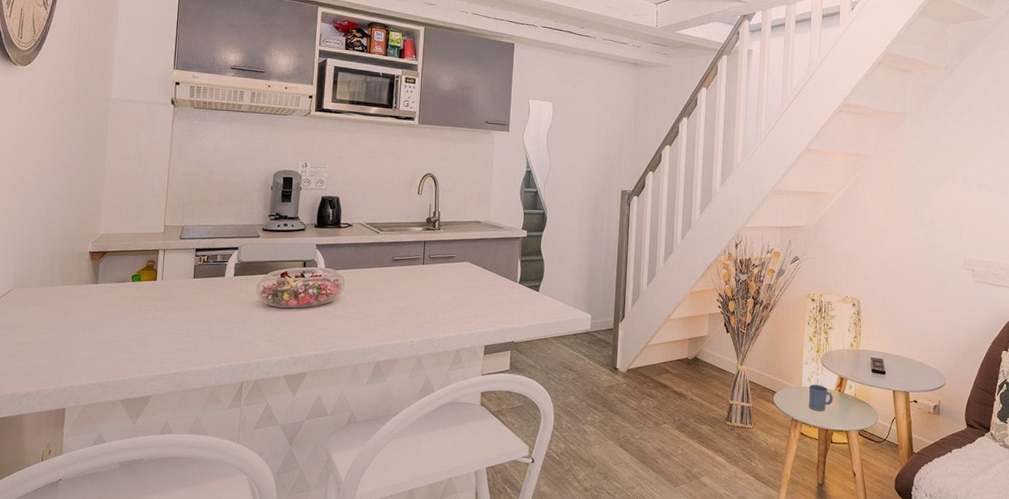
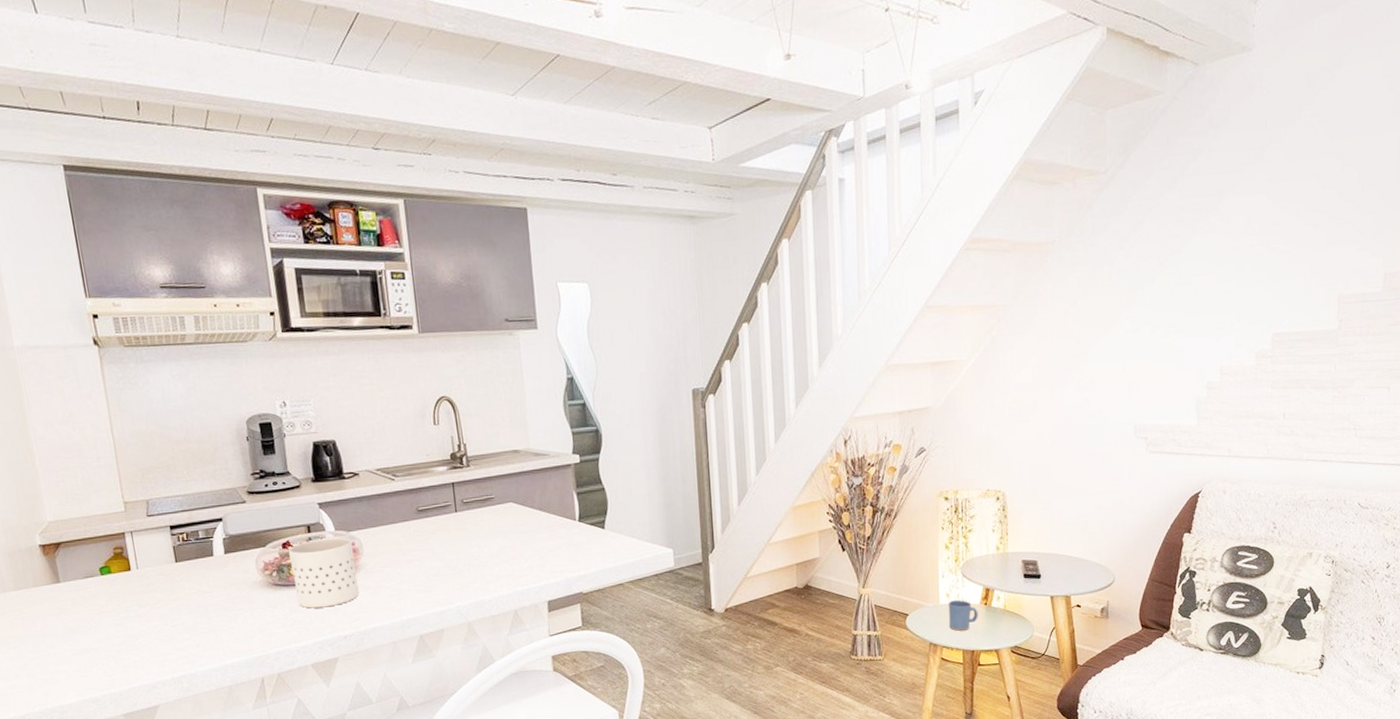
mug: none [284,273,337,330] -> present [288,537,359,609]

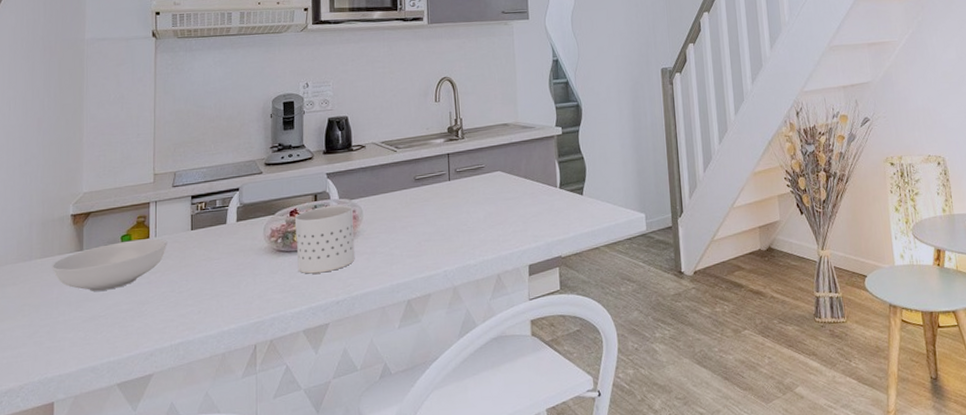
bowl: none [28,570,152,624] -> present [52,238,167,291]
mug: present [948,600,978,631] -> none [903,261,933,292]

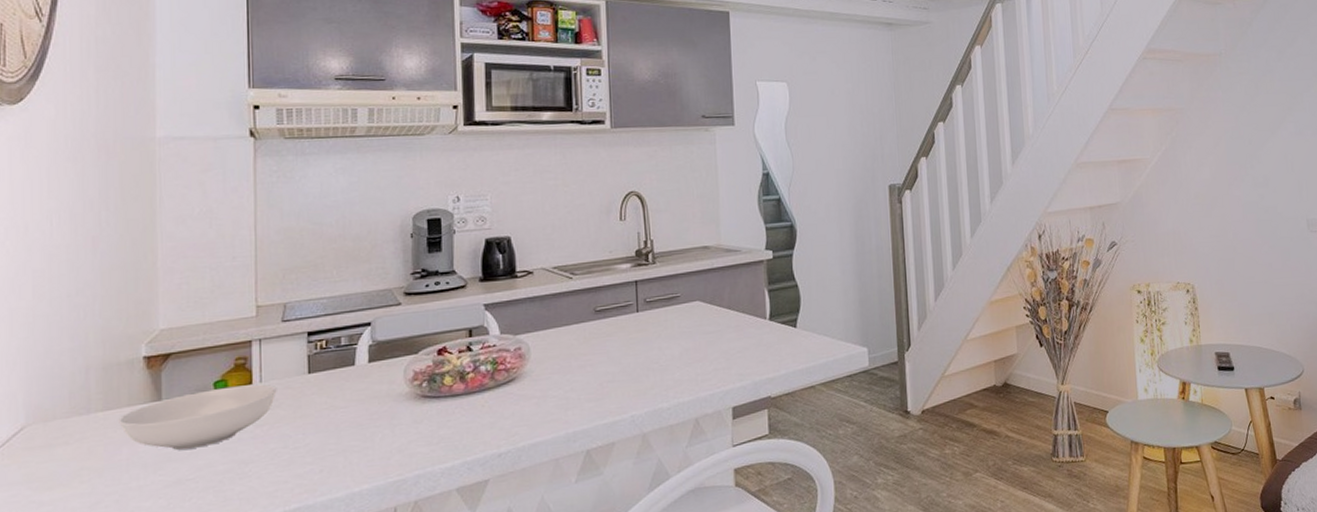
mug: present [294,205,355,274] -> none [443,341,521,423]

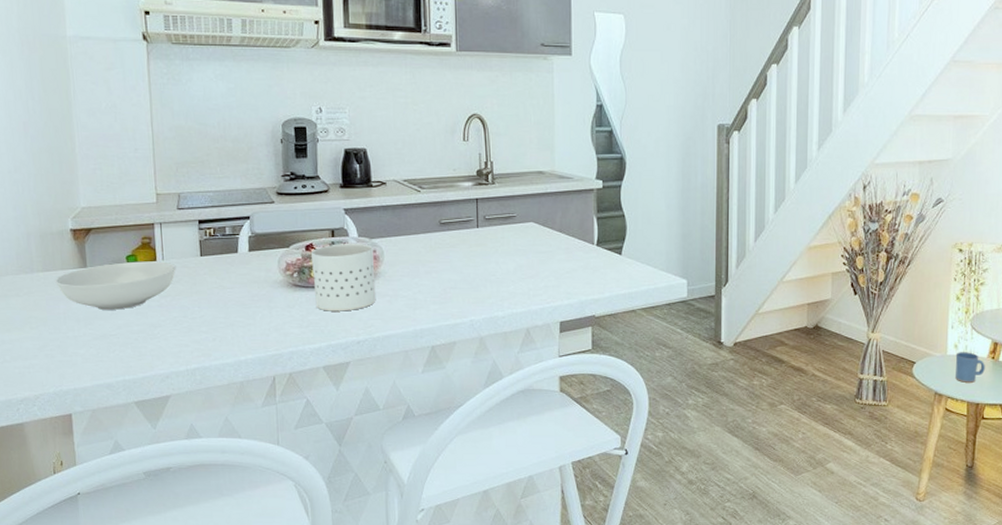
mug: none [443,341,521,423] -> present [310,244,376,311]
mug: none [1146,394,1177,428] -> present [955,352,985,383]

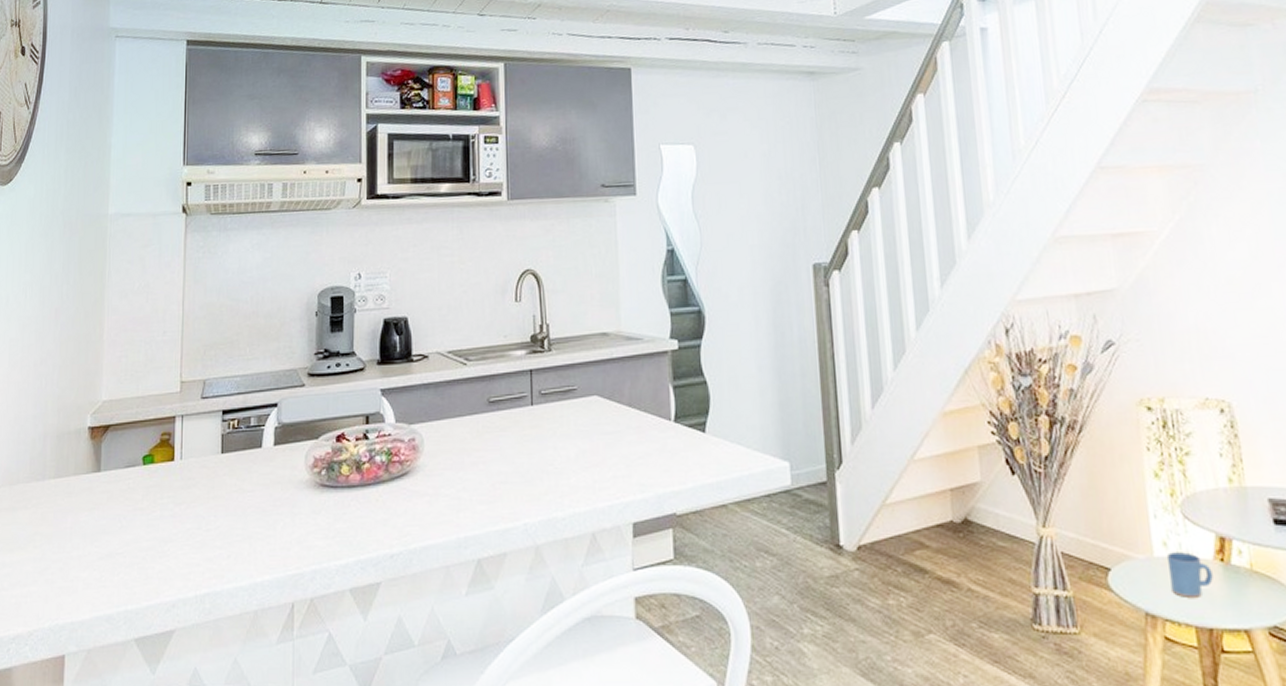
bowl: present [55,261,176,310] -> none [66,461,194,522]
mug: present [310,244,376,311] -> none [341,431,414,517]

